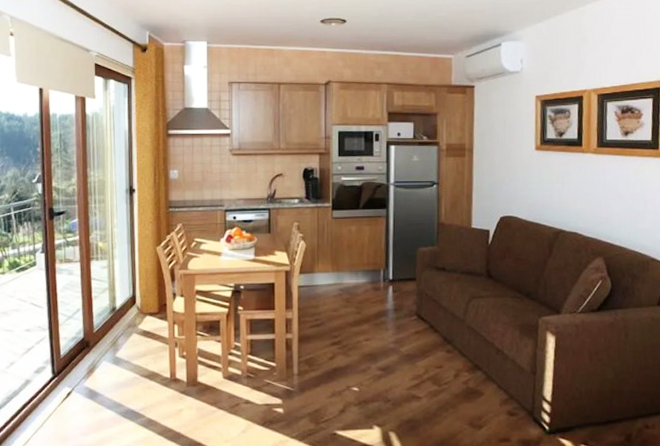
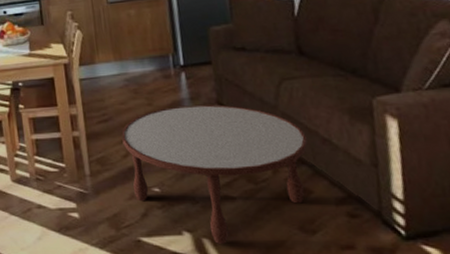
coffee table: none [331,315,485,437] -> present [121,104,308,244]

